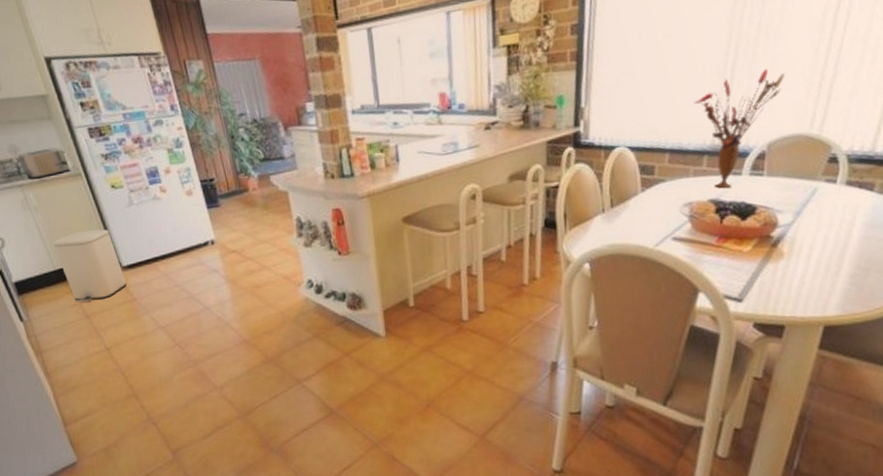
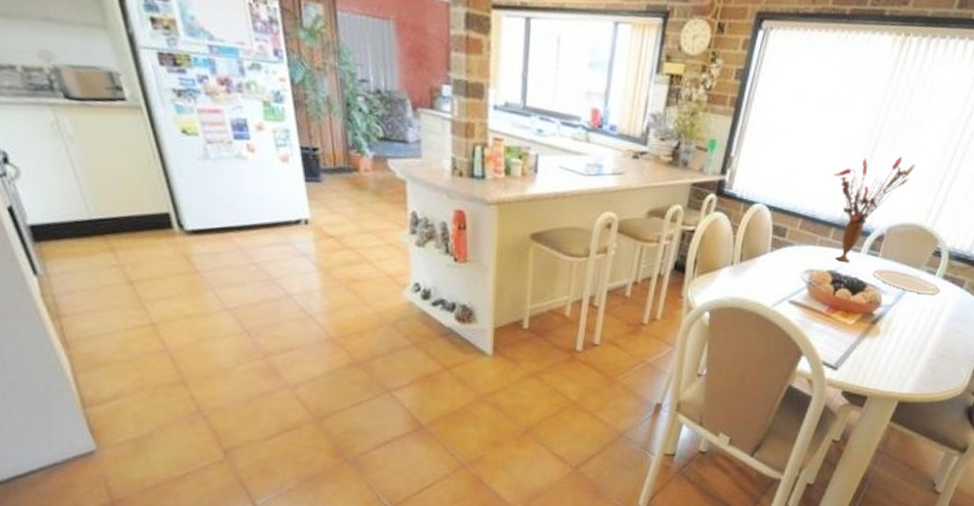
pedal bin: present [53,229,127,304] -> none [91,177,188,266]
plate: none [761,186,847,207] -> present [873,269,941,295]

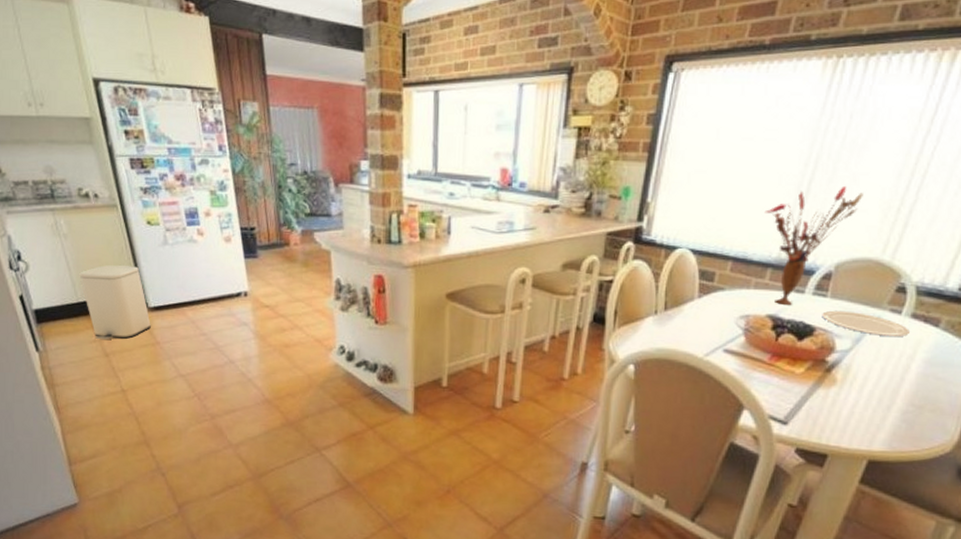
toaster: present [50,63,127,103] -> none [52,174,106,206]
pedal bin: none [91,177,188,266] -> present [79,264,151,340]

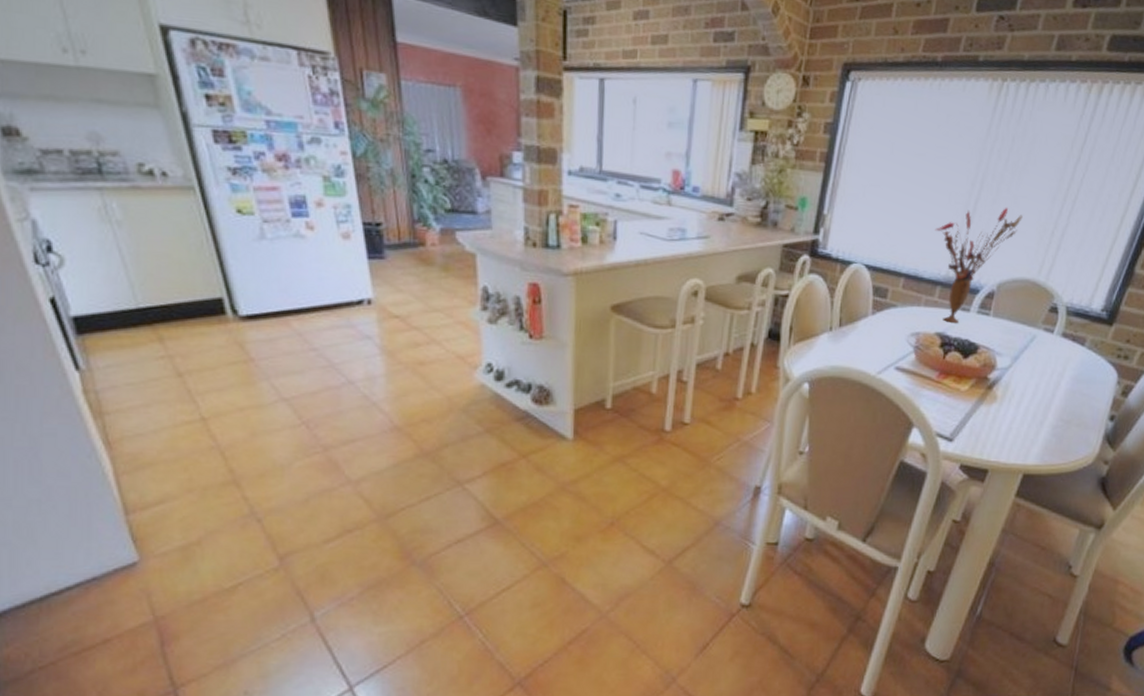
pedal bin: present [79,264,151,340] -> none [139,262,242,356]
plate: present [822,310,910,338] -> none [985,328,1060,356]

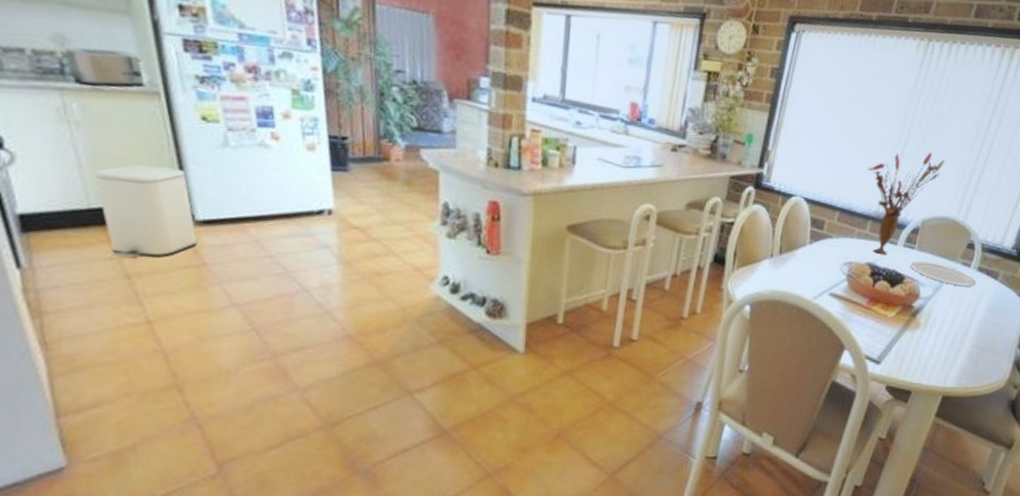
toaster: none [99,145,179,185] -> present [64,47,145,88]
pedal bin: none [139,262,242,356] -> present [94,164,197,258]
plate: none [985,328,1060,356] -> present [910,261,976,287]

